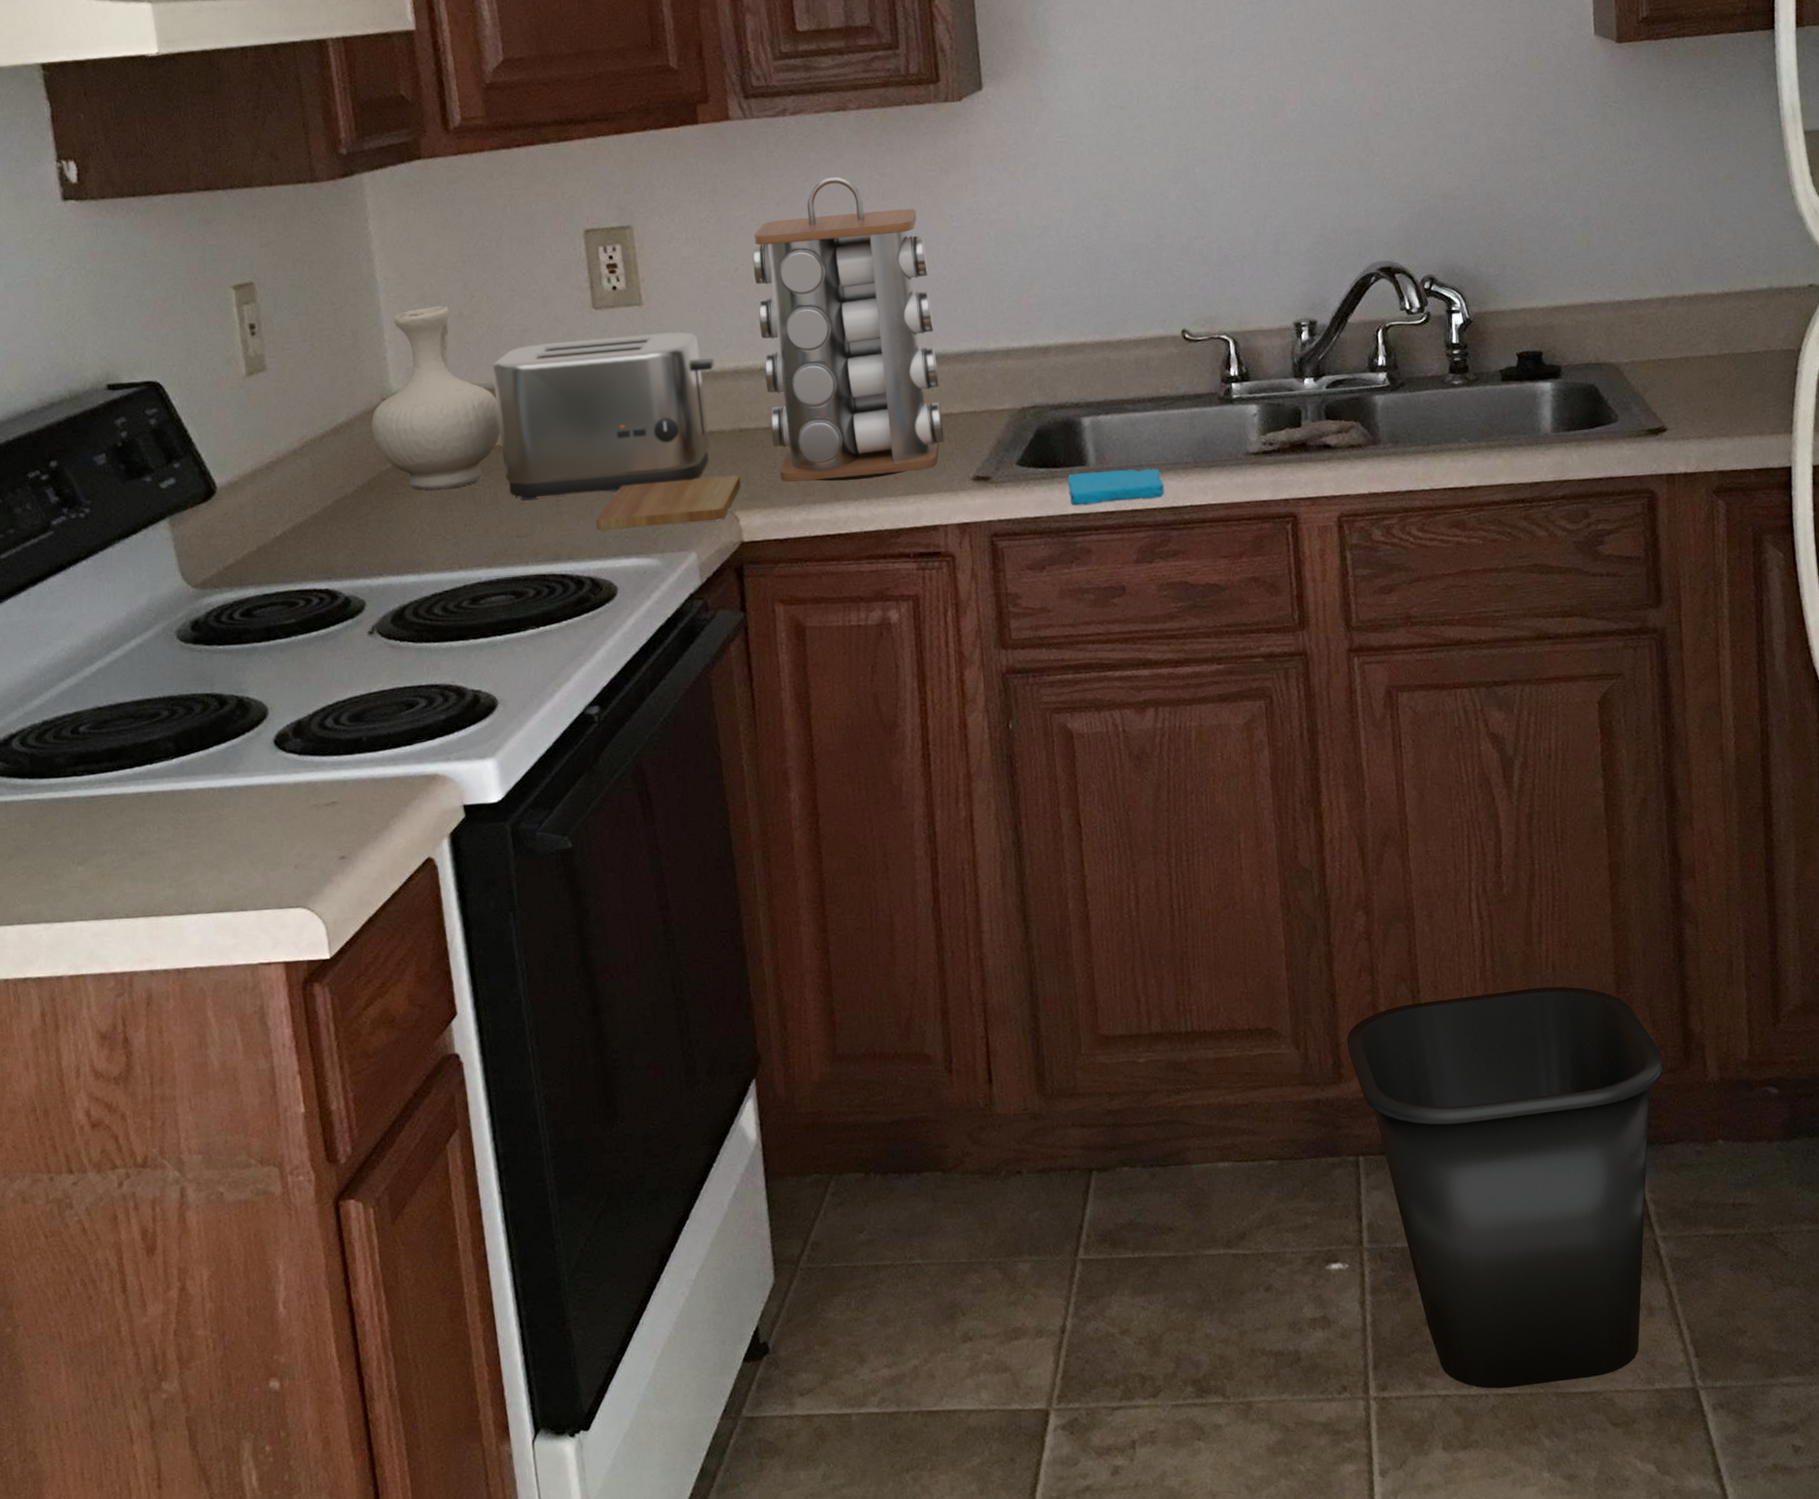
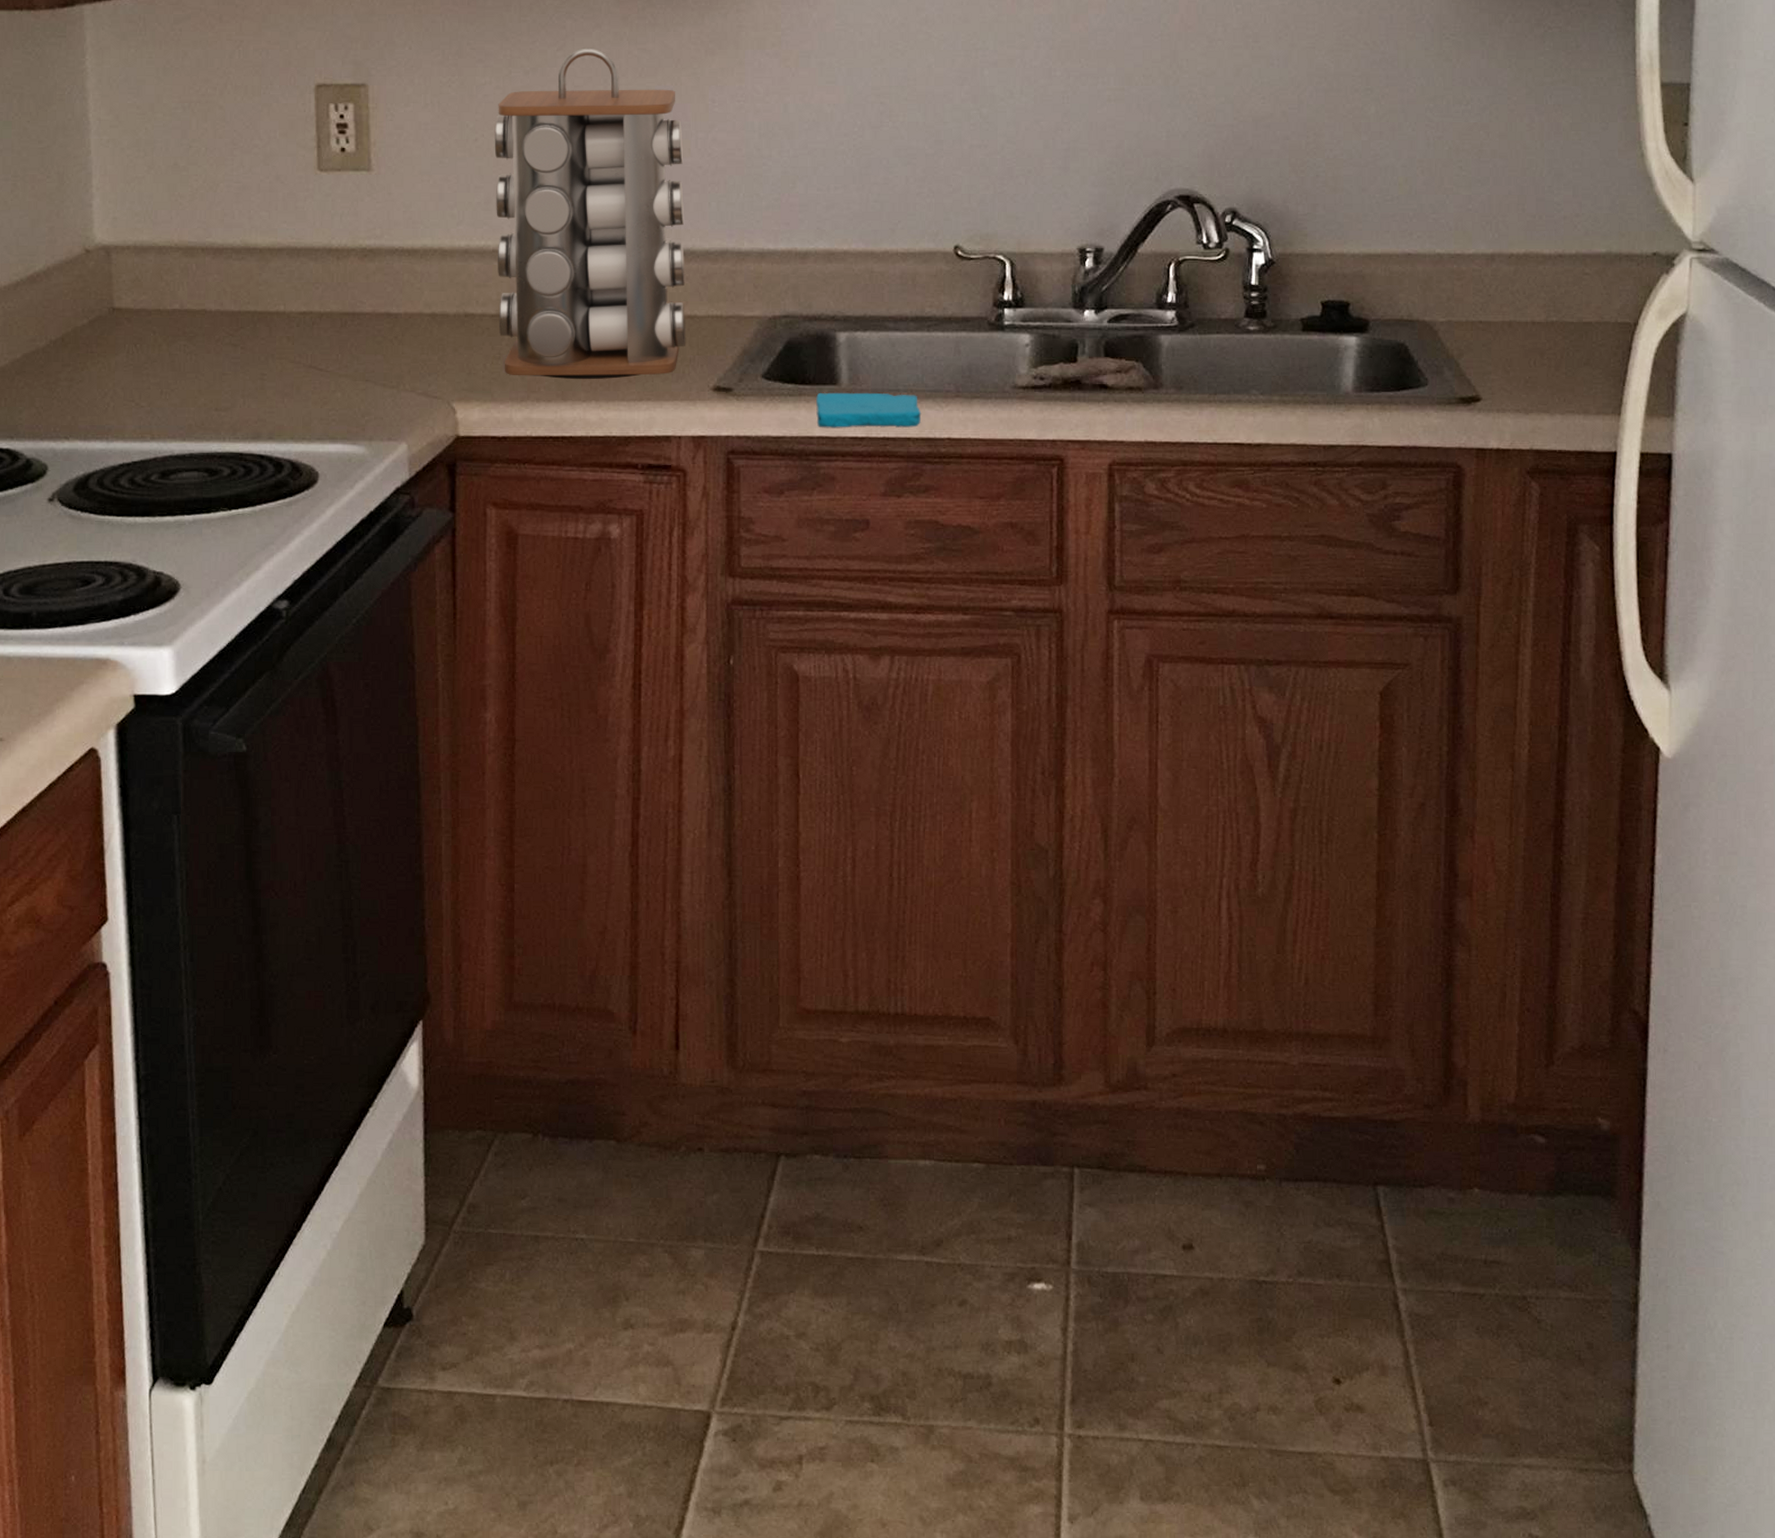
ceramic jug: present [371,305,501,490] -> none [70,153,208,351]
toaster: present [491,332,715,500] -> none [204,202,444,371]
cutting board: present [595,475,741,530] -> none [301,363,461,411]
waste bin: present [1346,986,1664,1389] -> none [1071,1001,1420,1439]

